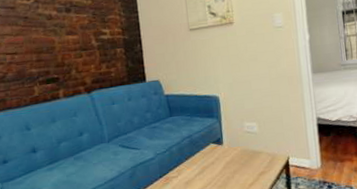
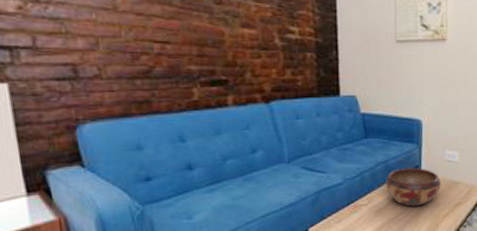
decorative bowl: none [192,140,243,177] -> present [386,167,441,207]

